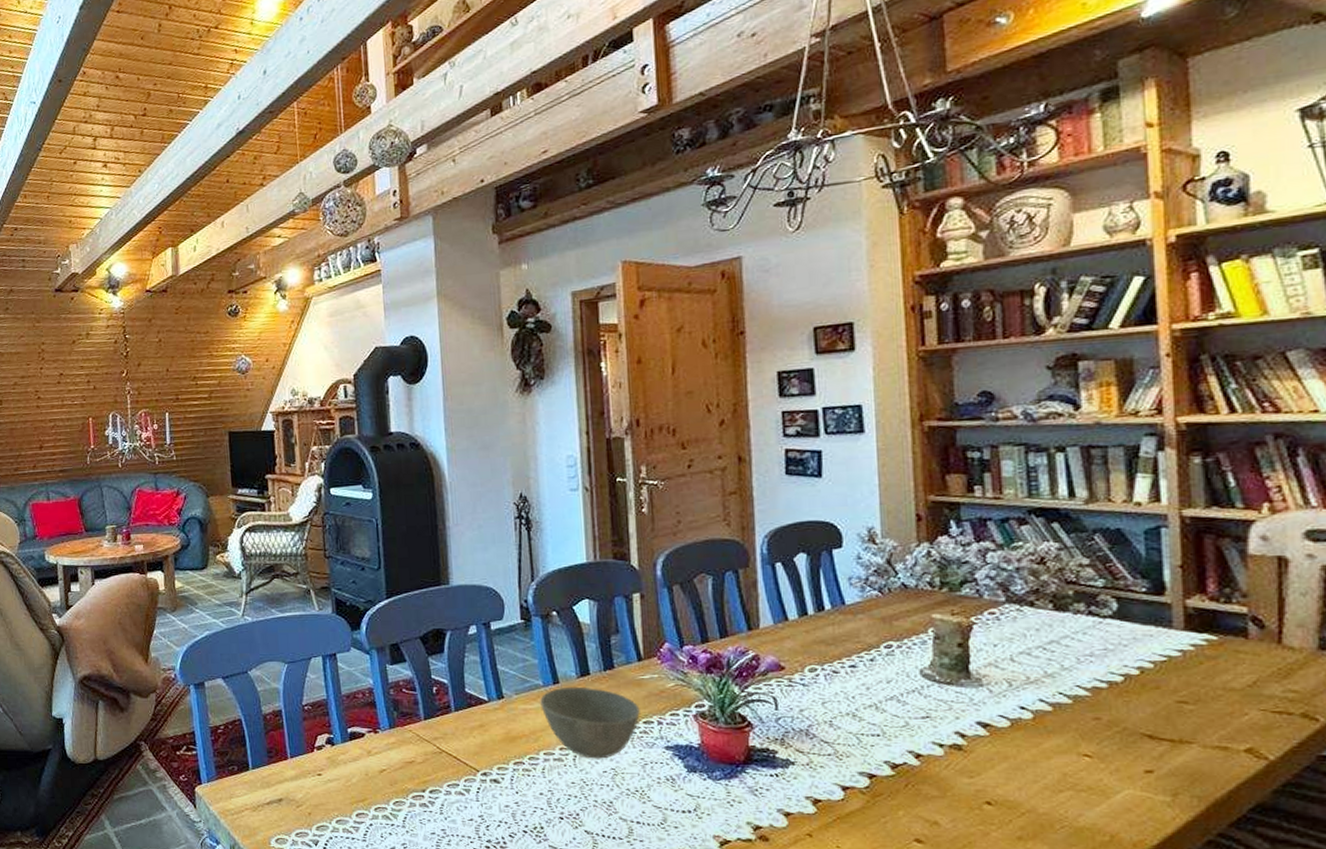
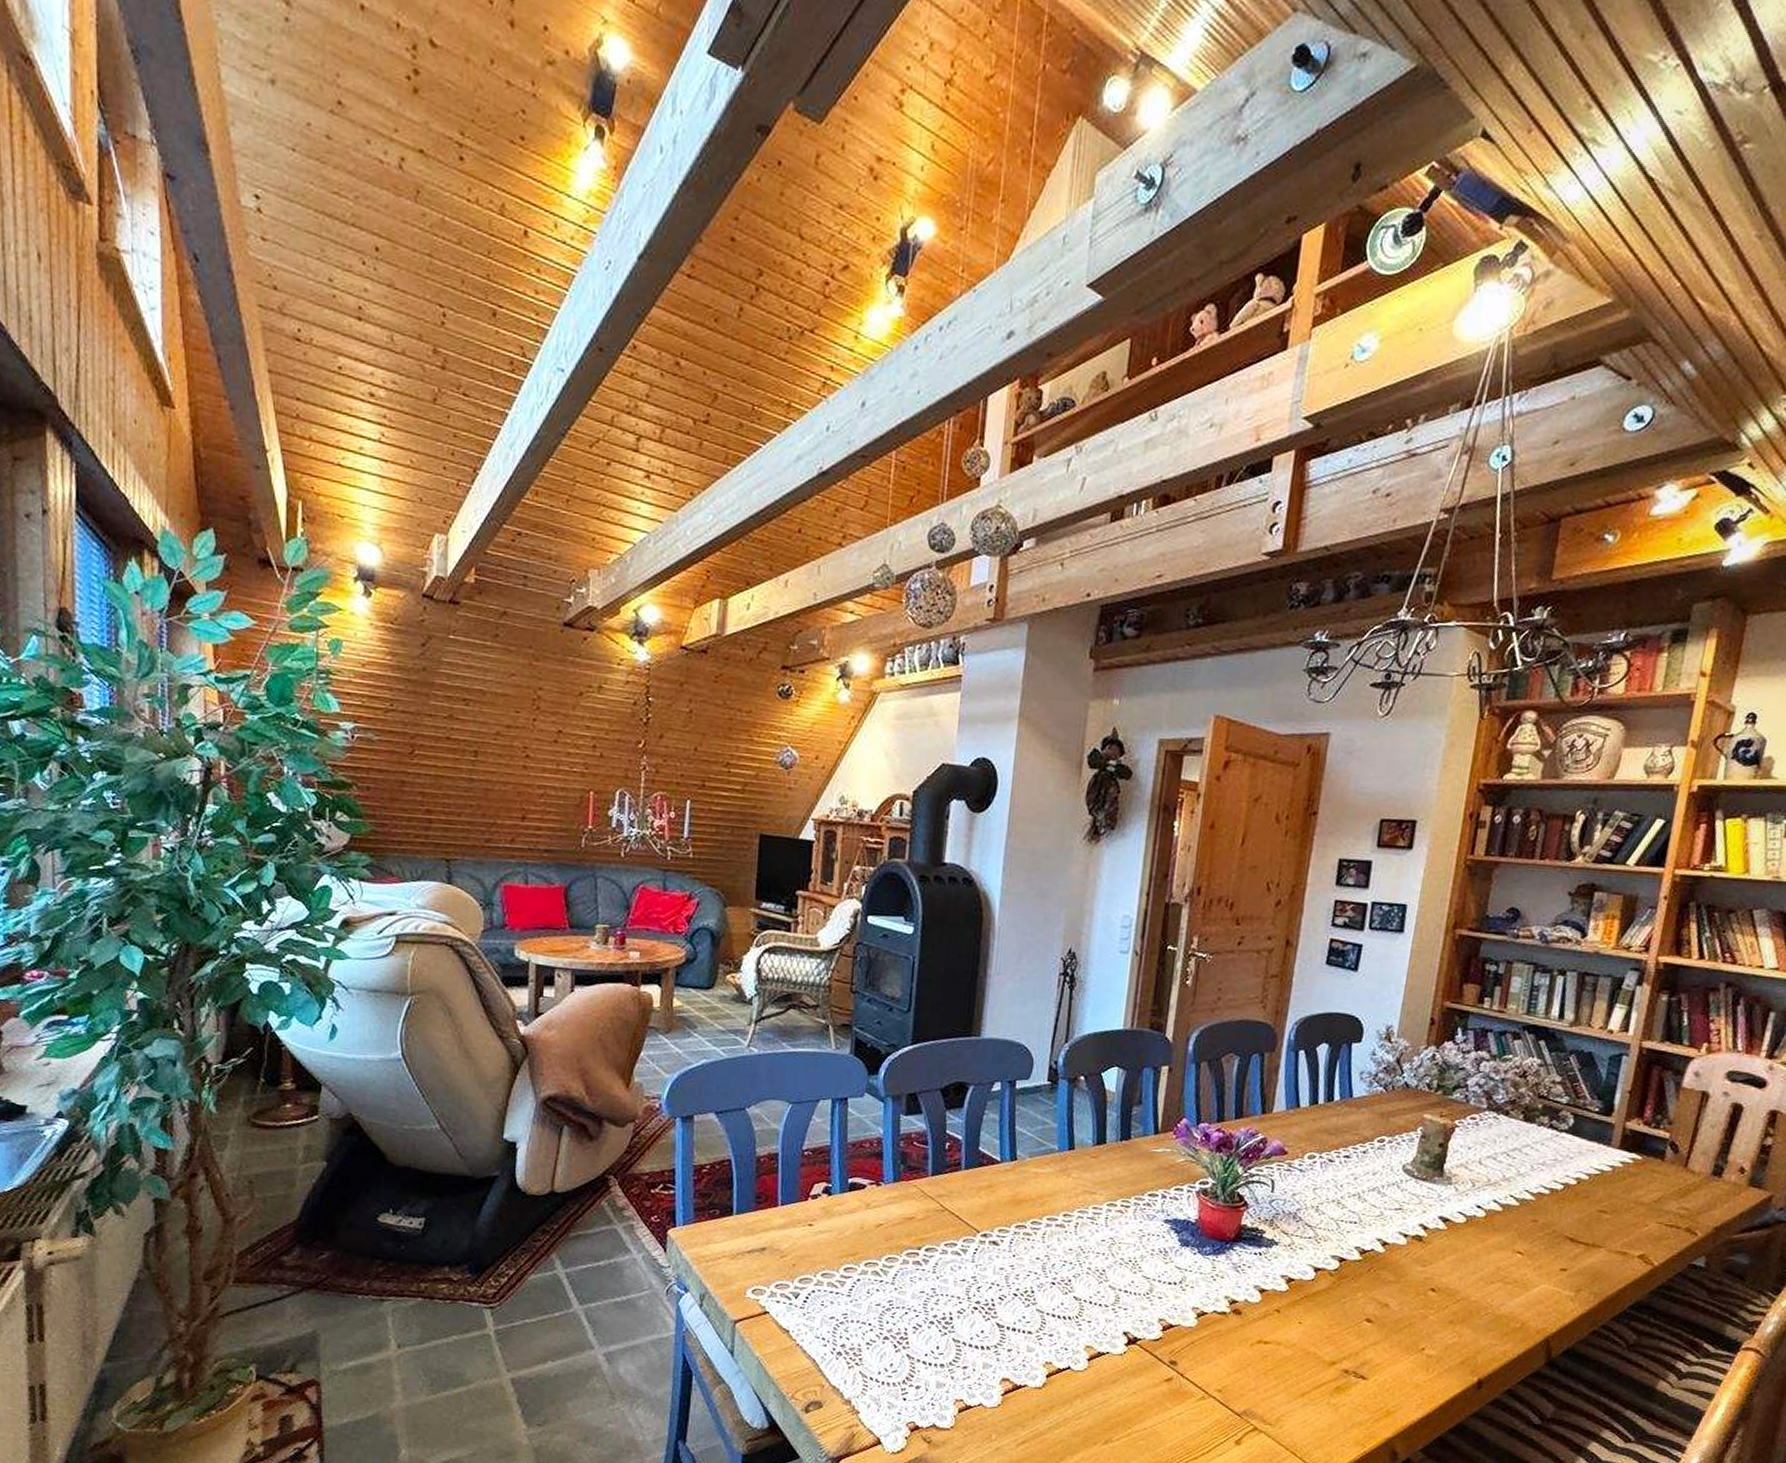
bowl: present [540,686,640,759] -> none [1052,1153,1148,1228]

